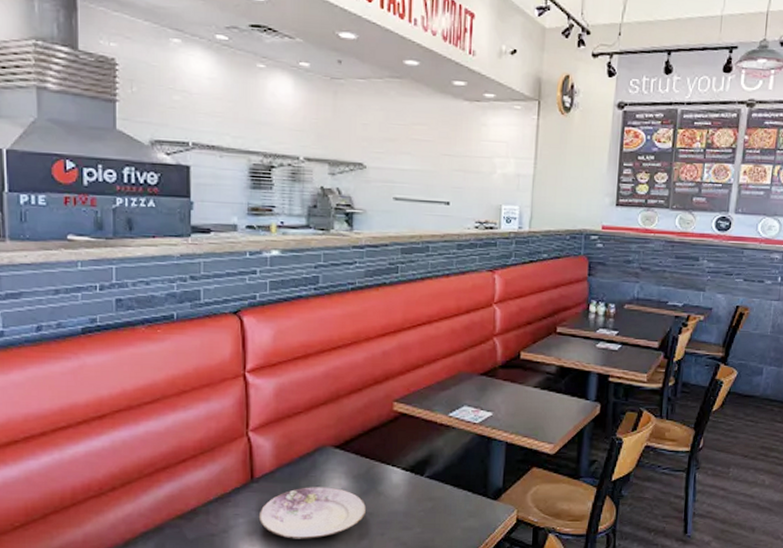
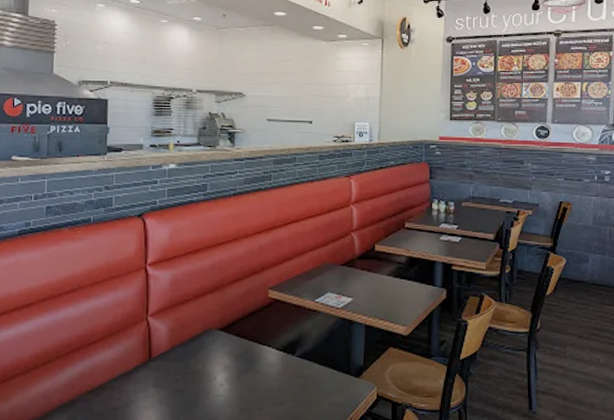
plate: present [258,487,367,539] -> none [154,365,246,413]

